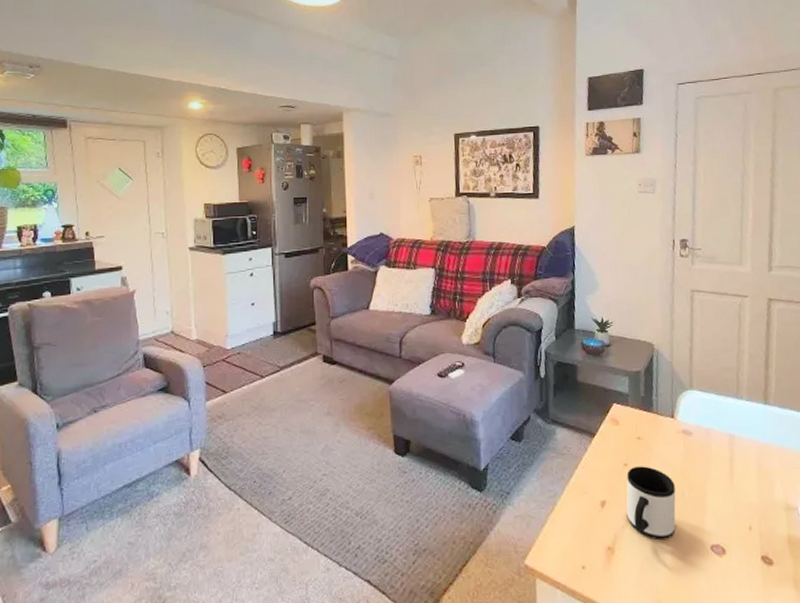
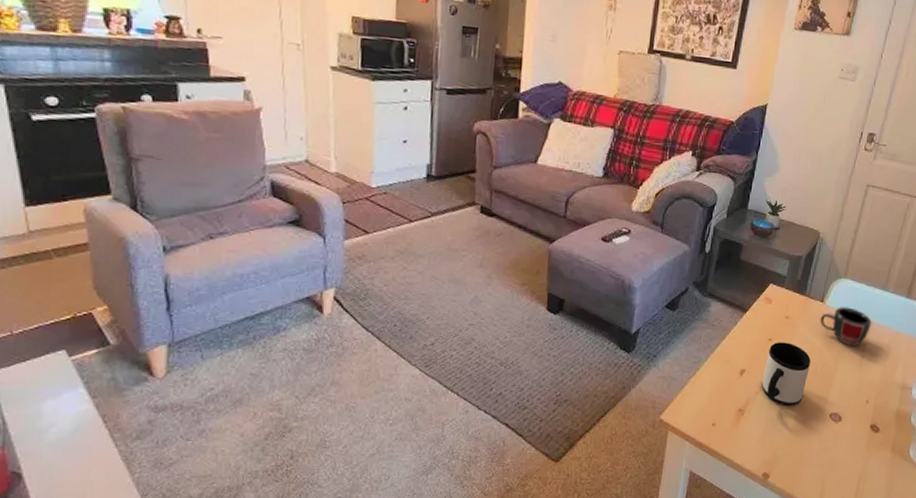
mug: none [674,420,733,465] -> present [820,306,872,346]

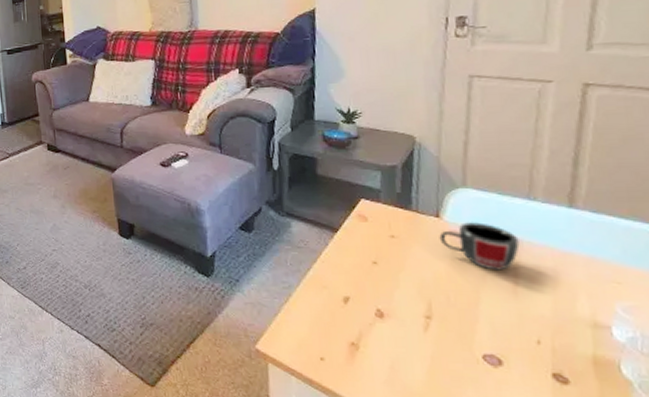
mug: present [761,342,811,406] -> none [374,265,439,342]

